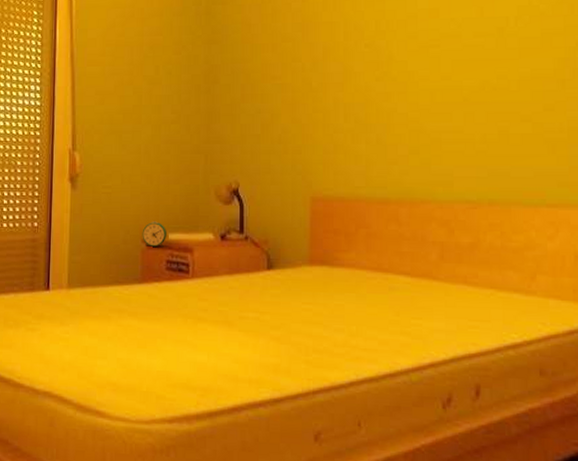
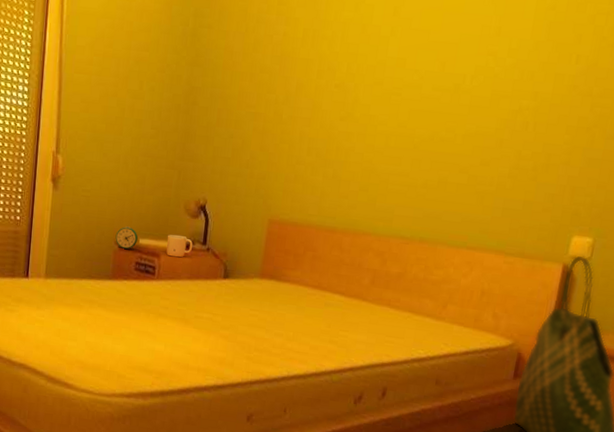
mug: none [199,225,229,251] -> present [166,234,193,258]

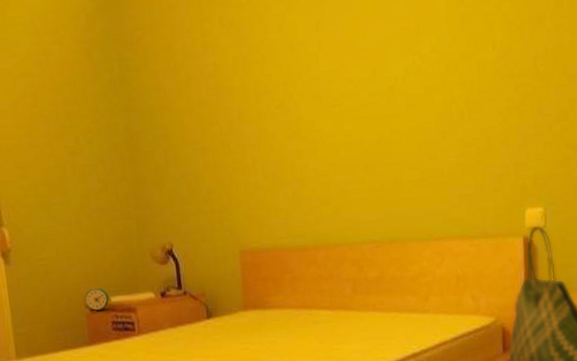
mug: present [166,234,193,258] -> none [139,284,169,309]

